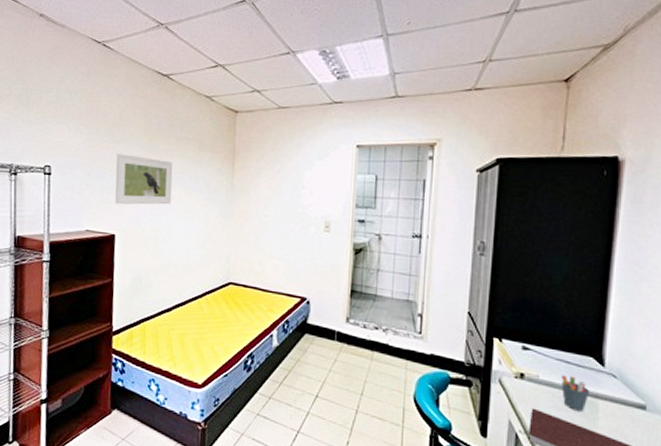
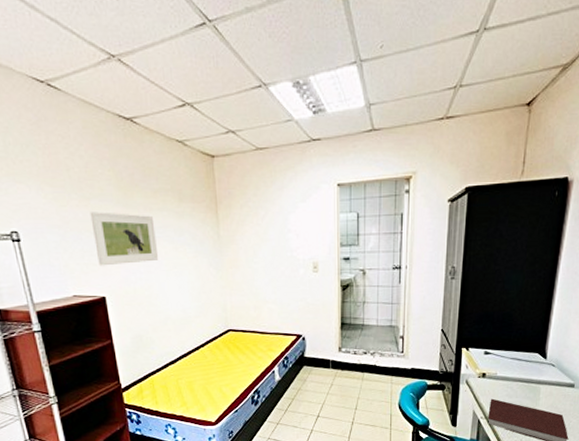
pen holder: present [560,375,589,412] -> none [513,369,534,397]

